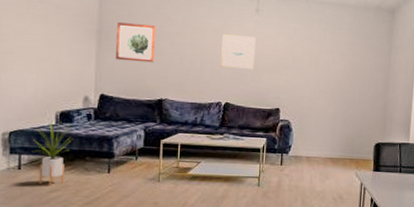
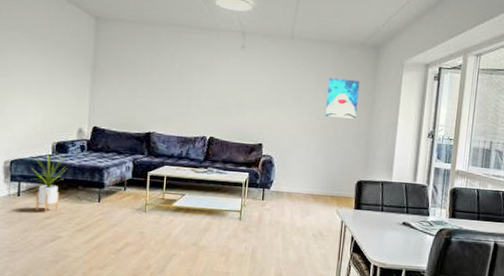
wall art: present [116,22,157,63] -> none [108,58,147,97]
wall art: present [221,34,256,69] -> none [206,70,241,105]
wall art: none [342,41,376,82] -> present [325,77,360,119]

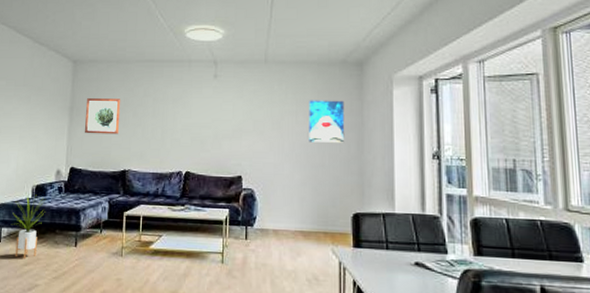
wall art: none [108,58,147,97] -> present [85,98,121,135]

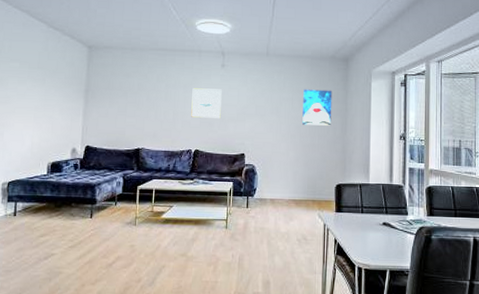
house plant: present [12,192,46,258] -> none [27,168,62,230]
wall art: present [85,98,121,135] -> none [100,82,135,116]
wall art: none [181,102,215,136] -> present [191,88,222,118]

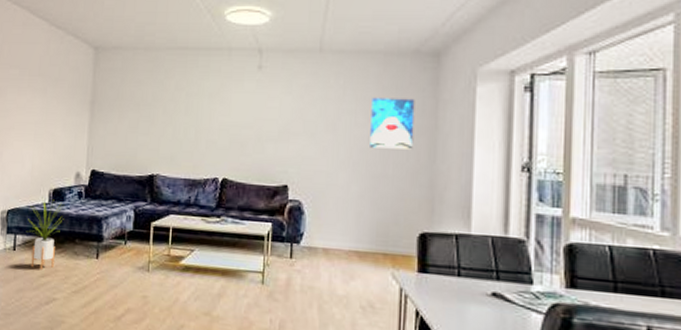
house plant: none [27,168,62,230] -> present [27,196,65,269]
wall art: present [191,88,222,118] -> none [218,97,258,138]

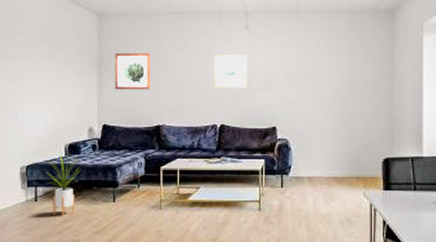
wall art: none [108,91,149,134] -> present [115,53,151,90]
wall art: none [218,97,258,138] -> present [214,54,247,88]
wall art: present [370,97,415,150] -> none [341,49,376,91]

